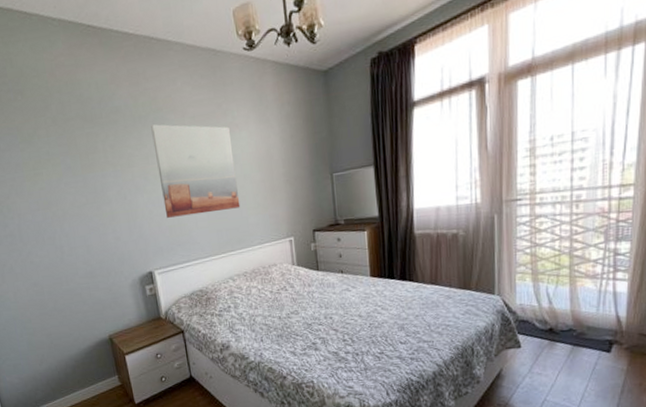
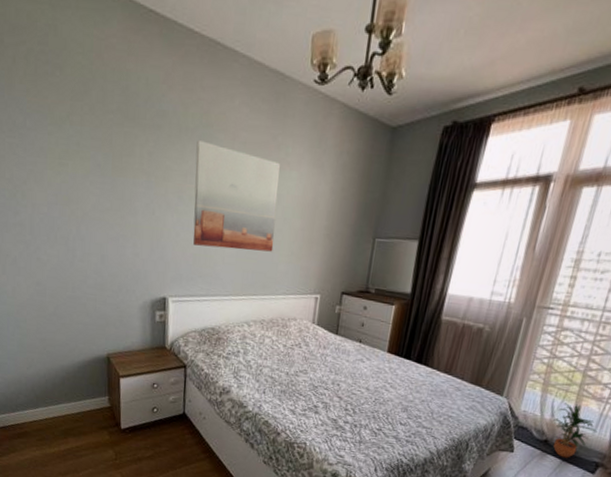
potted plant: none [553,286,601,343] -> present [553,402,597,458]

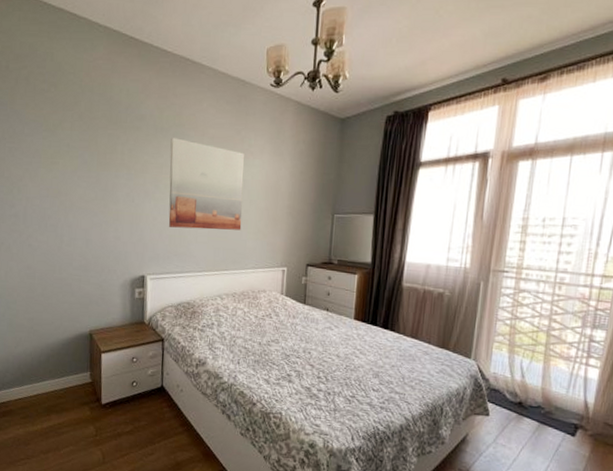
potted plant: present [553,402,597,458] -> none [525,363,571,421]

